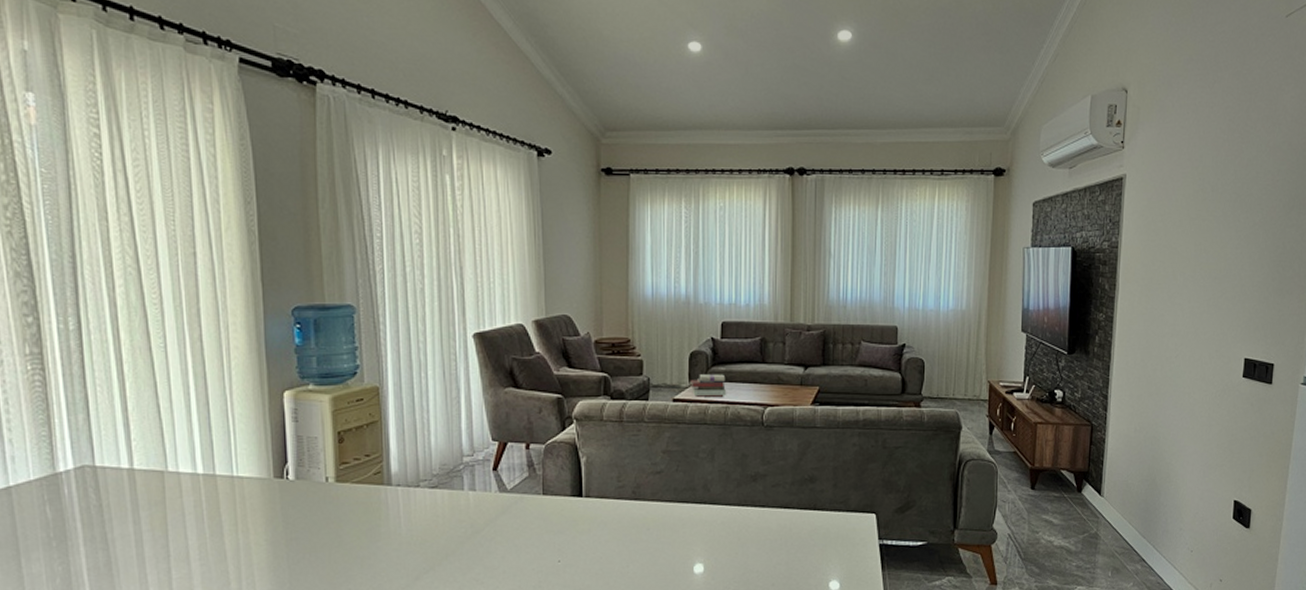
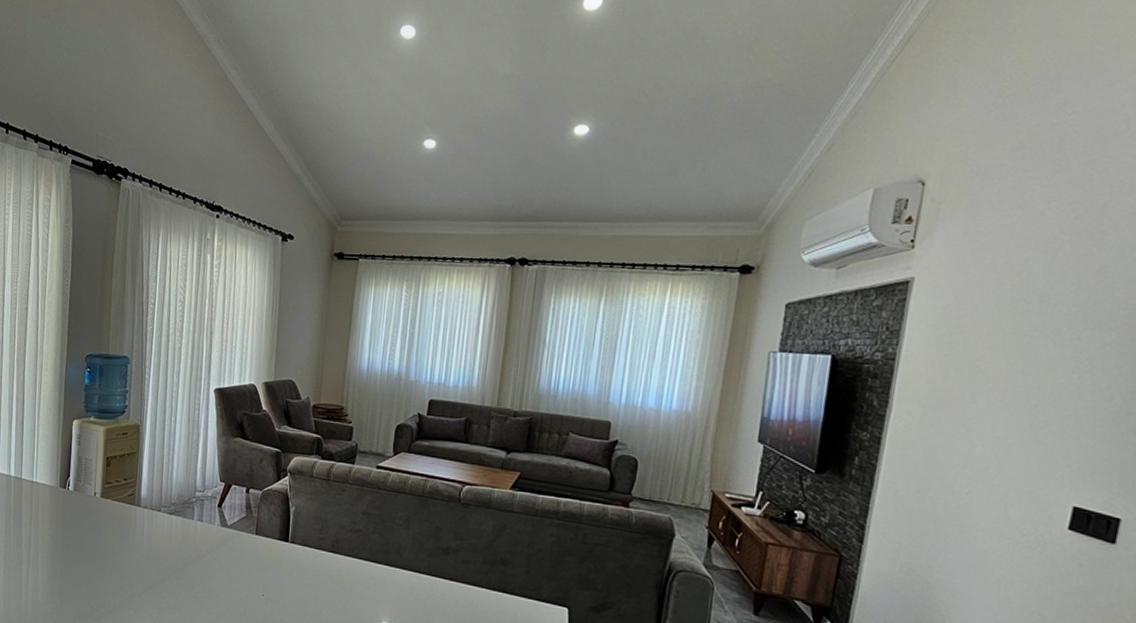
books: present [690,374,727,398] -> none [394,446,428,471]

